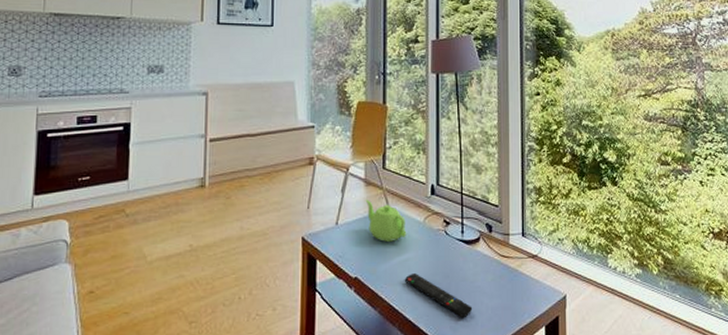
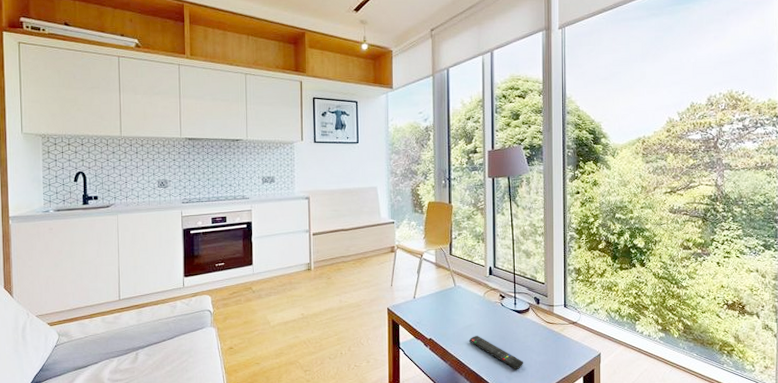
teapot: present [365,200,407,243] -> none [436,279,470,312]

